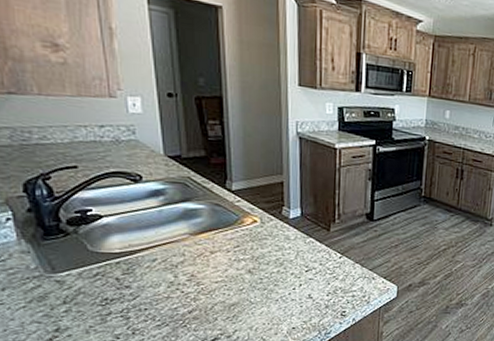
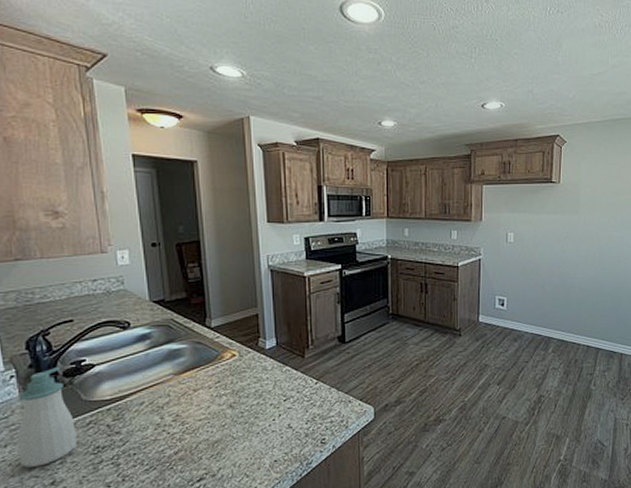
soap bottle: none [16,214,84,313] -> present [18,367,78,468]

